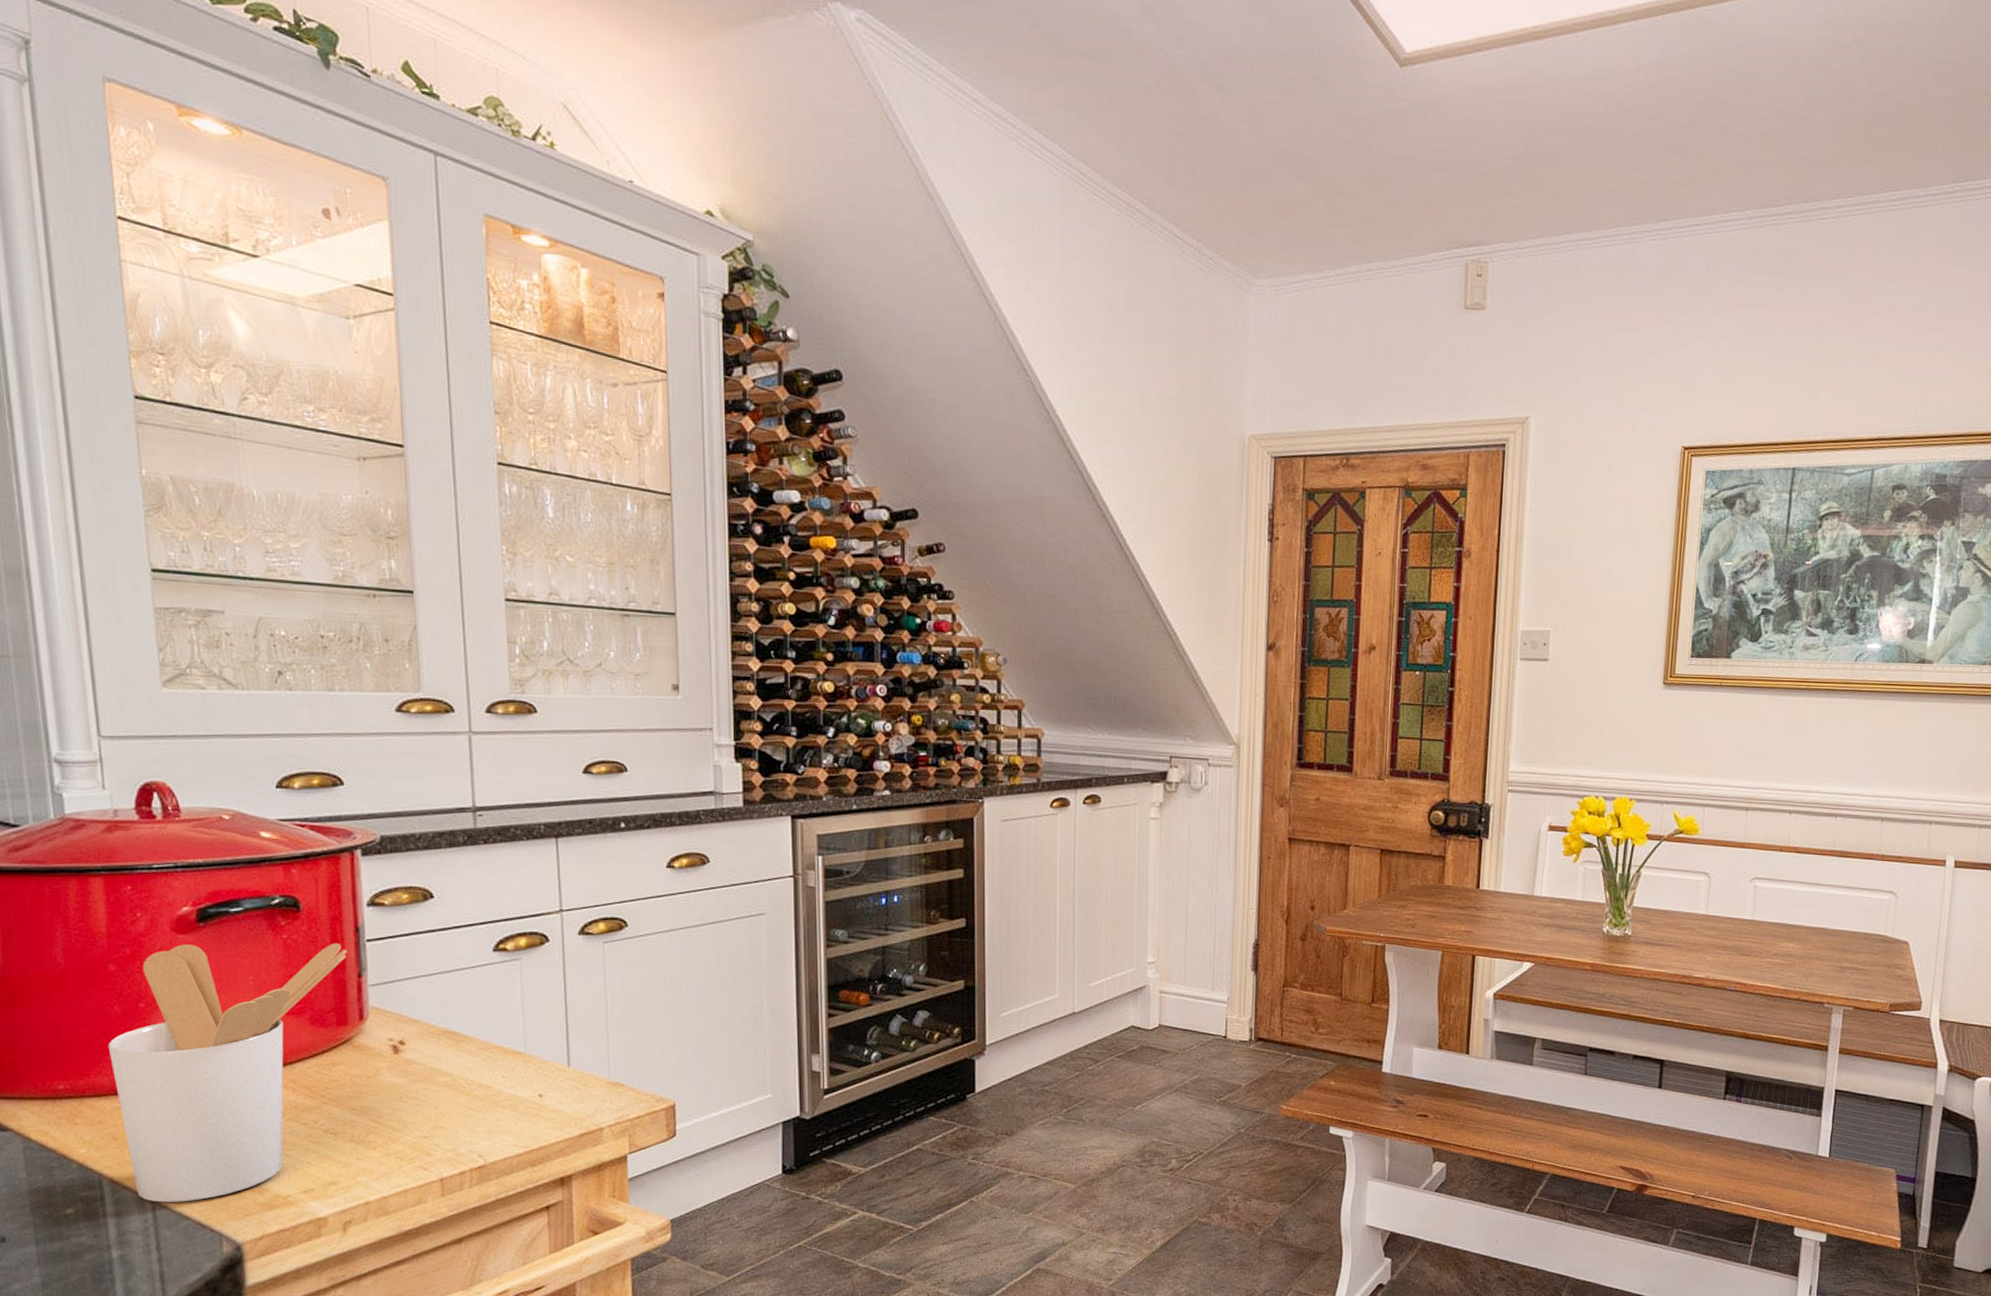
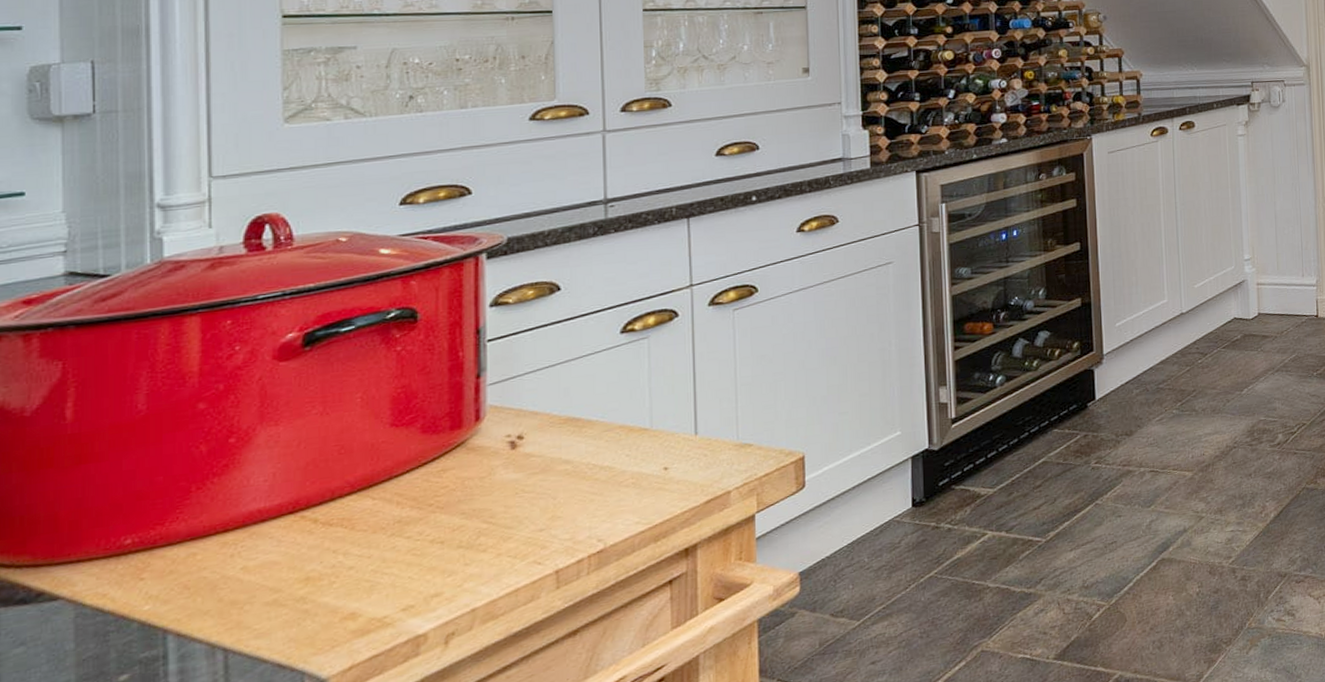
utensil holder: present [108,943,348,1203] -> none [189,348,467,650]

